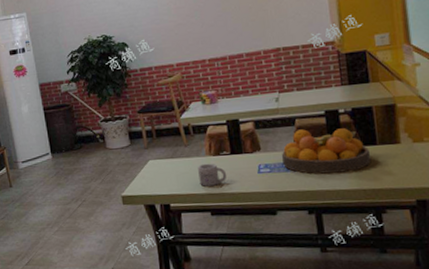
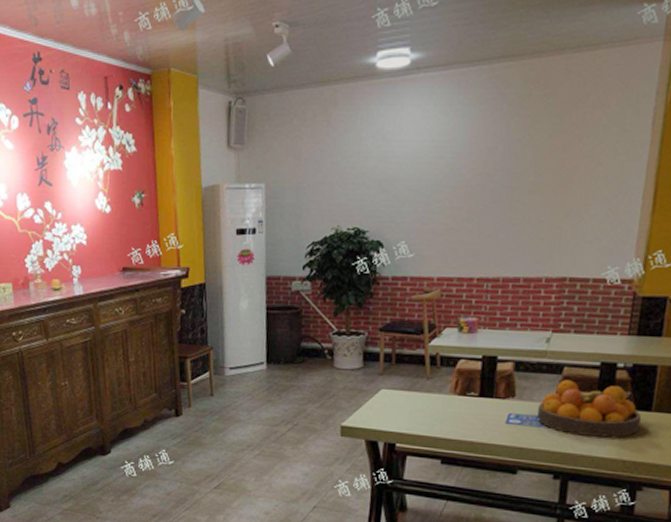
mug: present [198,163,227,187] -> none [435,402,470,430]

